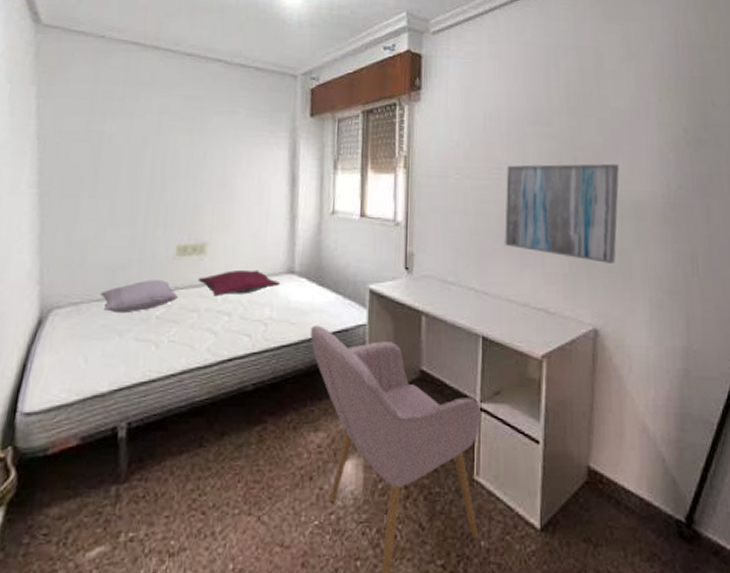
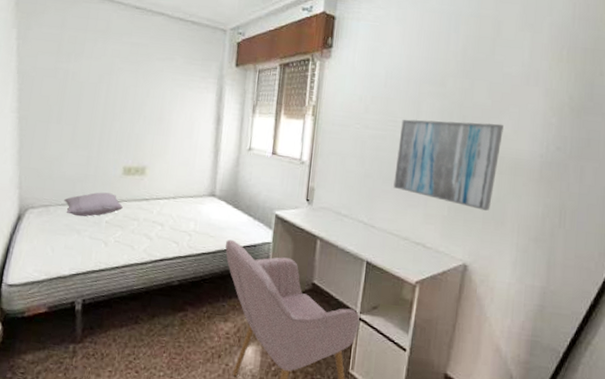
pillow: present [197,270,280,297] -> none [138,190,203,210]

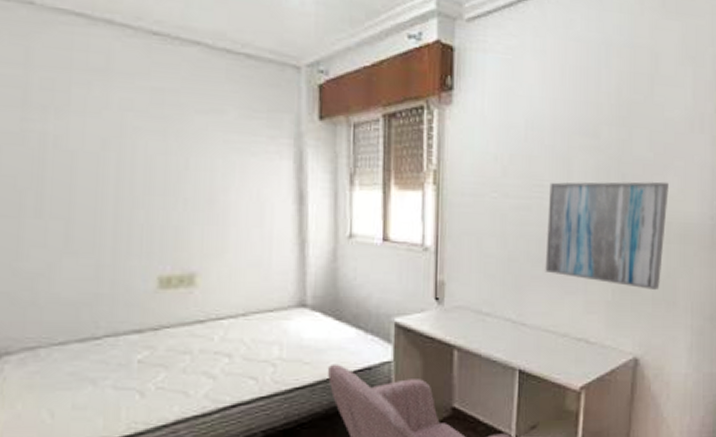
pillow: present [64,192,123,217] -> none [62,318,164,359]

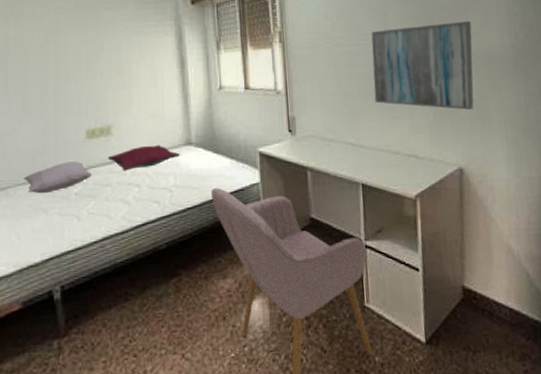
pillow: none [62,318,164,359] -> present [24,161,92,194]
pillow: none [187,303,289,336] -> present [107,144,180,171]

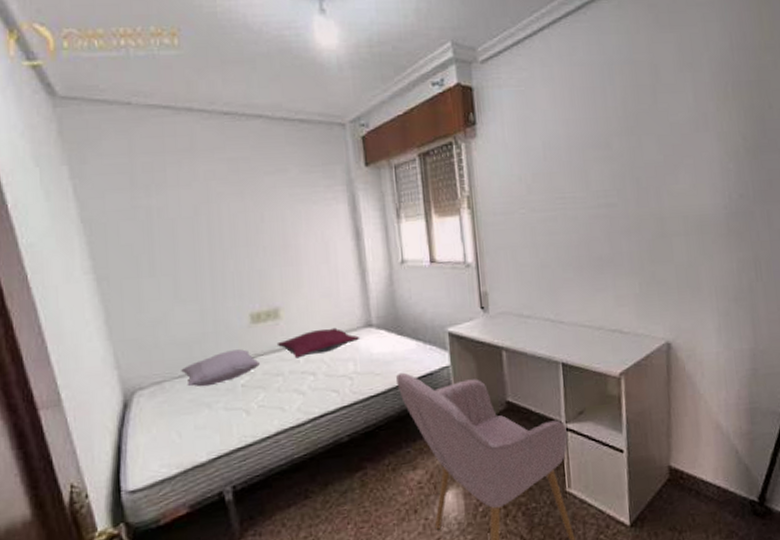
wall art: present [371,20,474,110] -> none [571,180,683,279]

